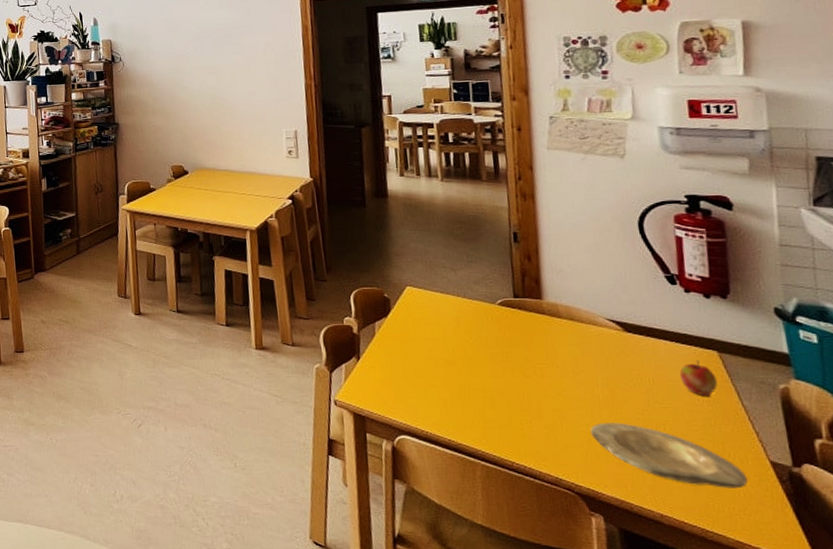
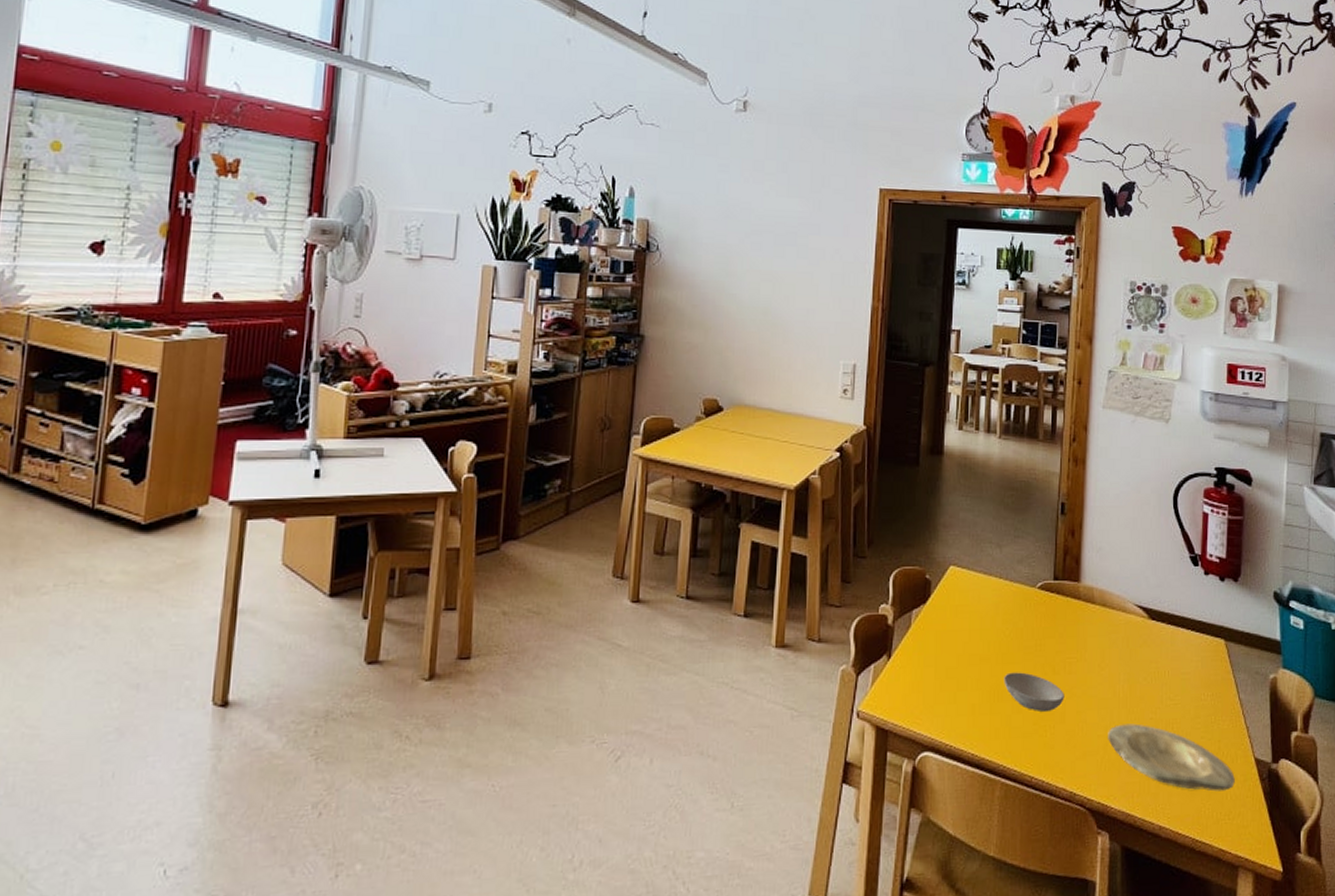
bowl: none [472,374,539,409] -> present [1004,672,1064,713]
apple: present [679,360,718,396] -> none [1191,650,1221,690]

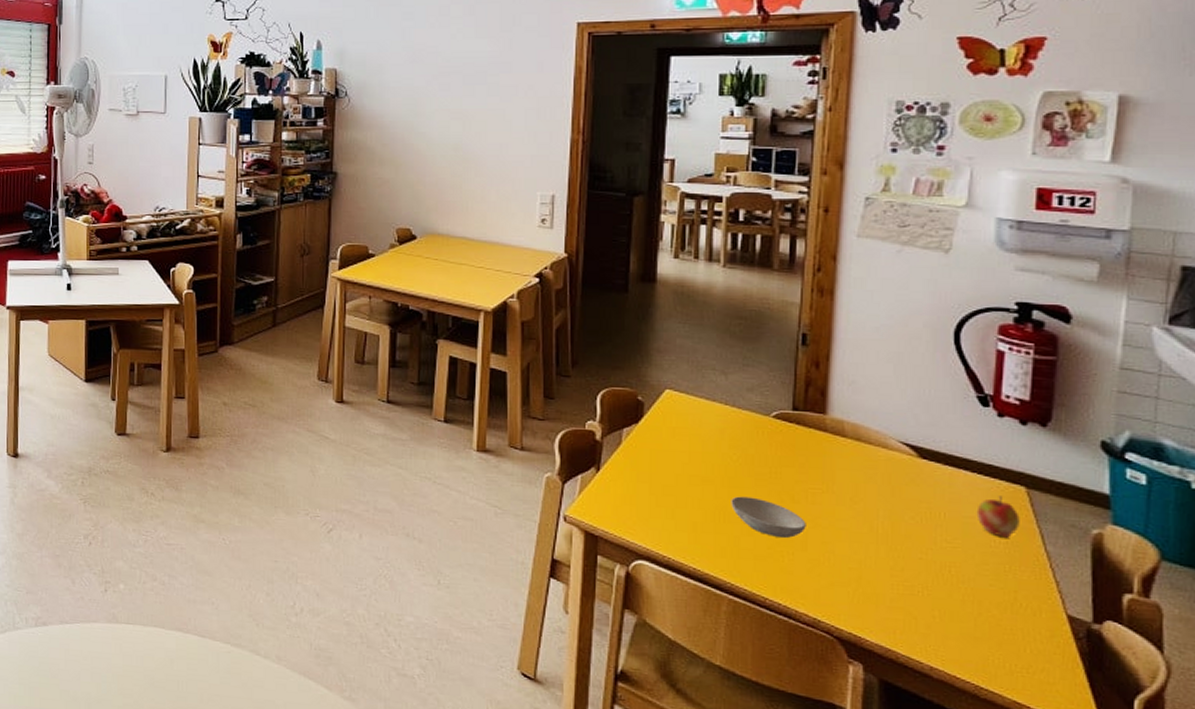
plate: present [1108,723,1235,792] -> none [862,560,1037,644]
apple: none [1191,650,1221,690] -> present [976,496,1020,538]

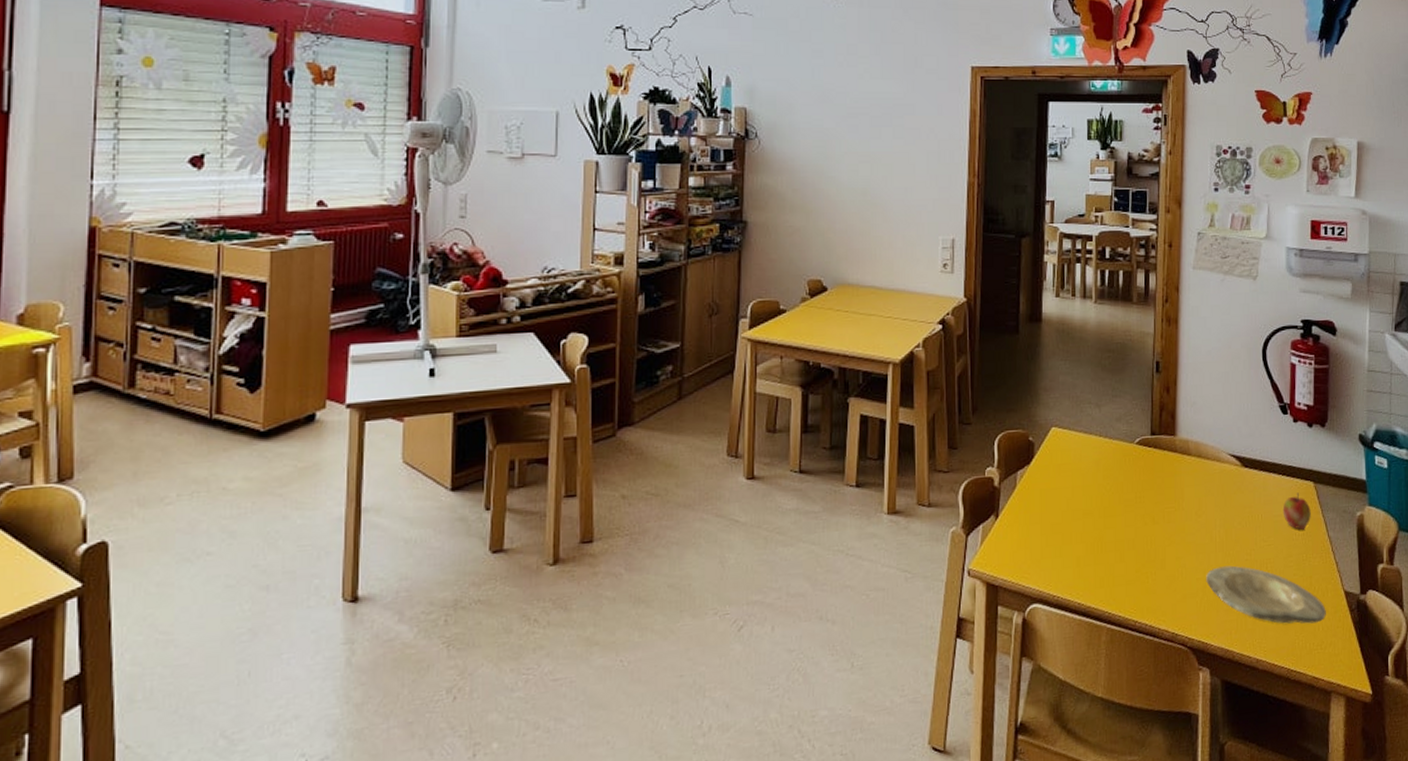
bowl: present [731,496,806,539] -> none [1106,523,1164,560]
plate: none [862,560,1037,644] -> present [1206,565,1326,624]

